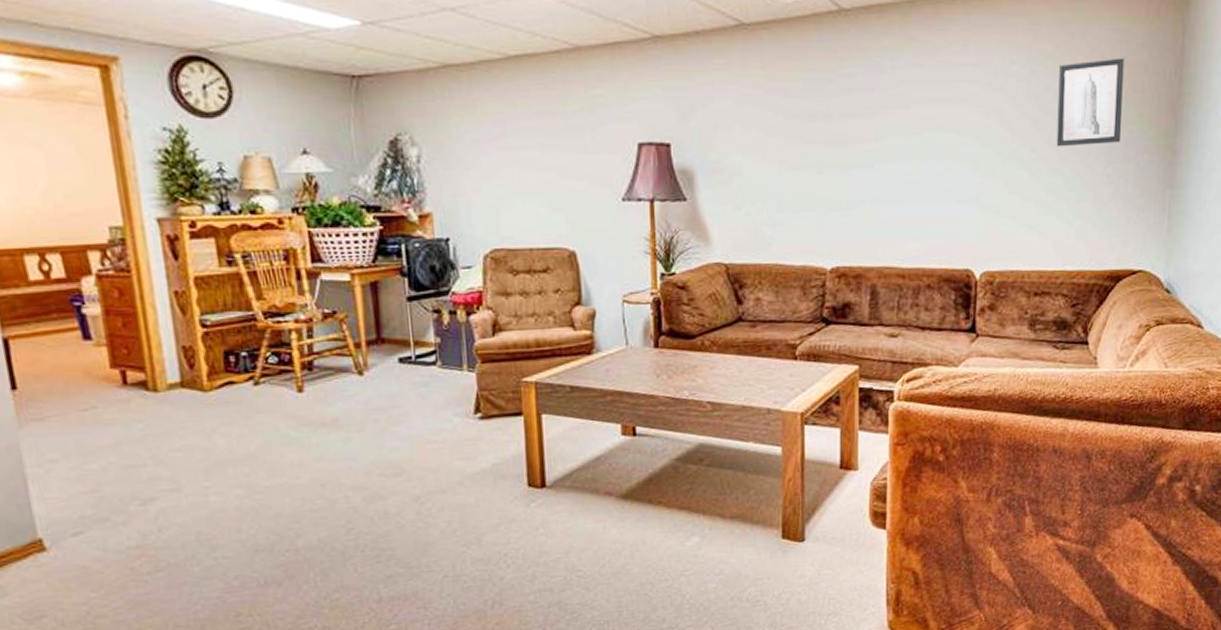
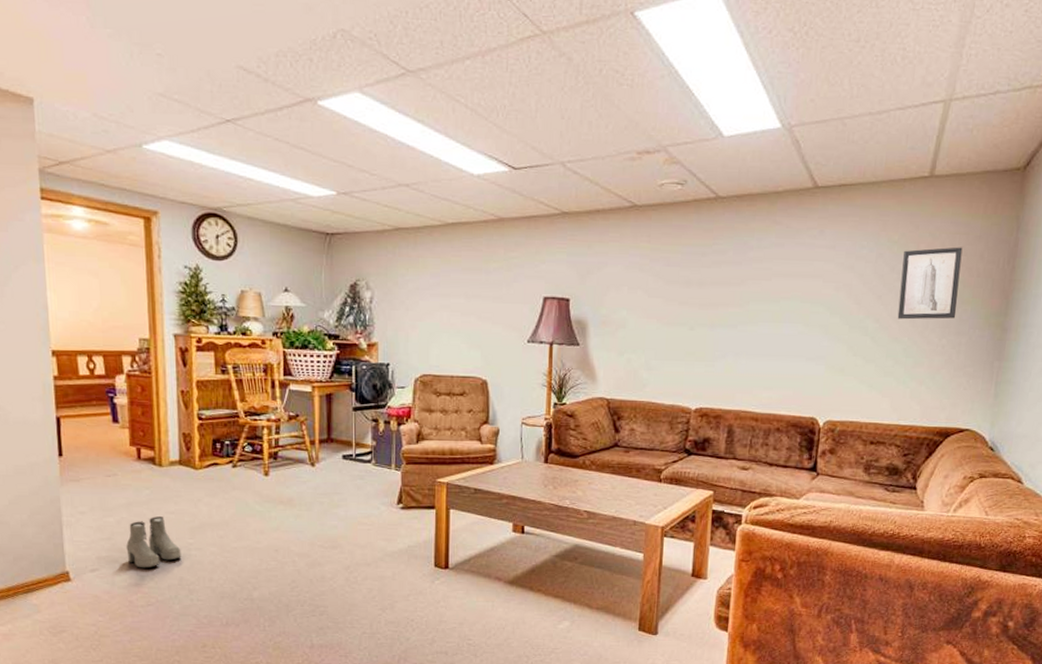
boots: none [118,456,196,525] -> present [126,516,182,568]

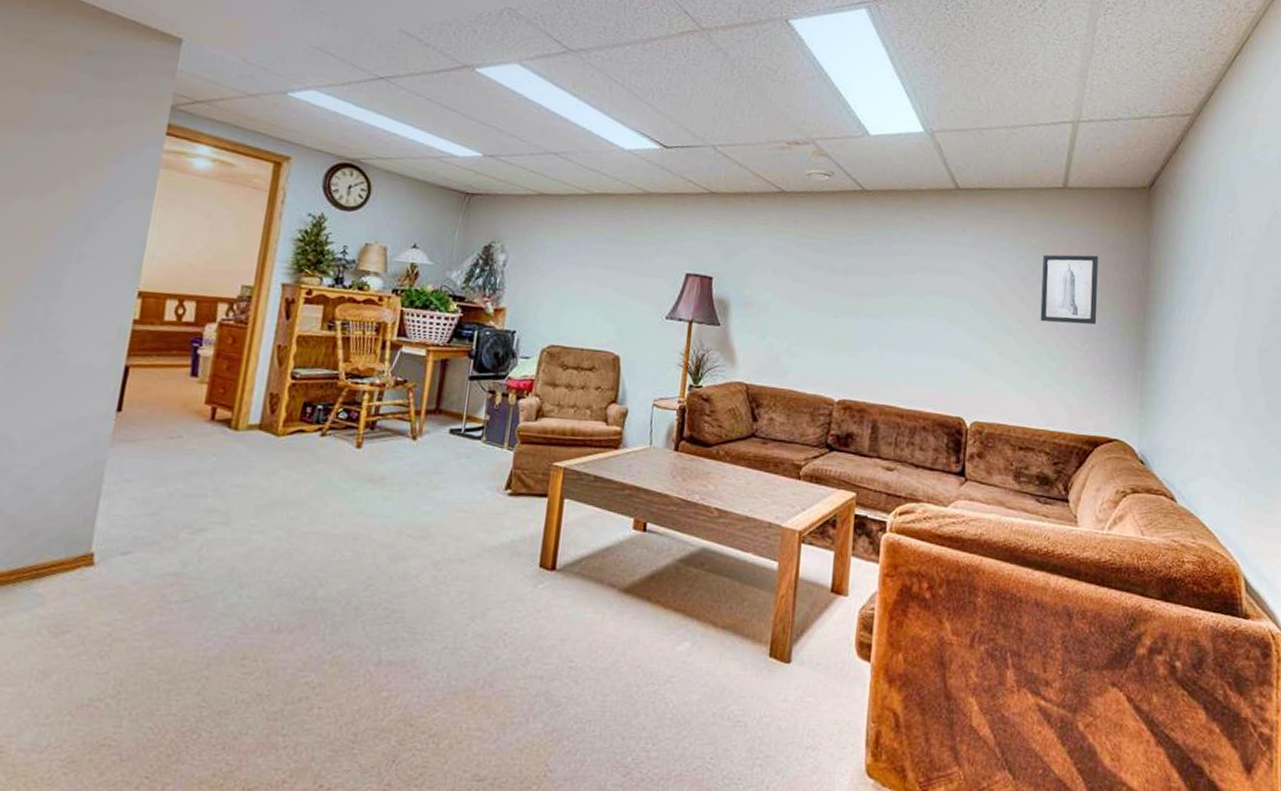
boots: present [126,516,182,568] -> none [172,489,240,554]

